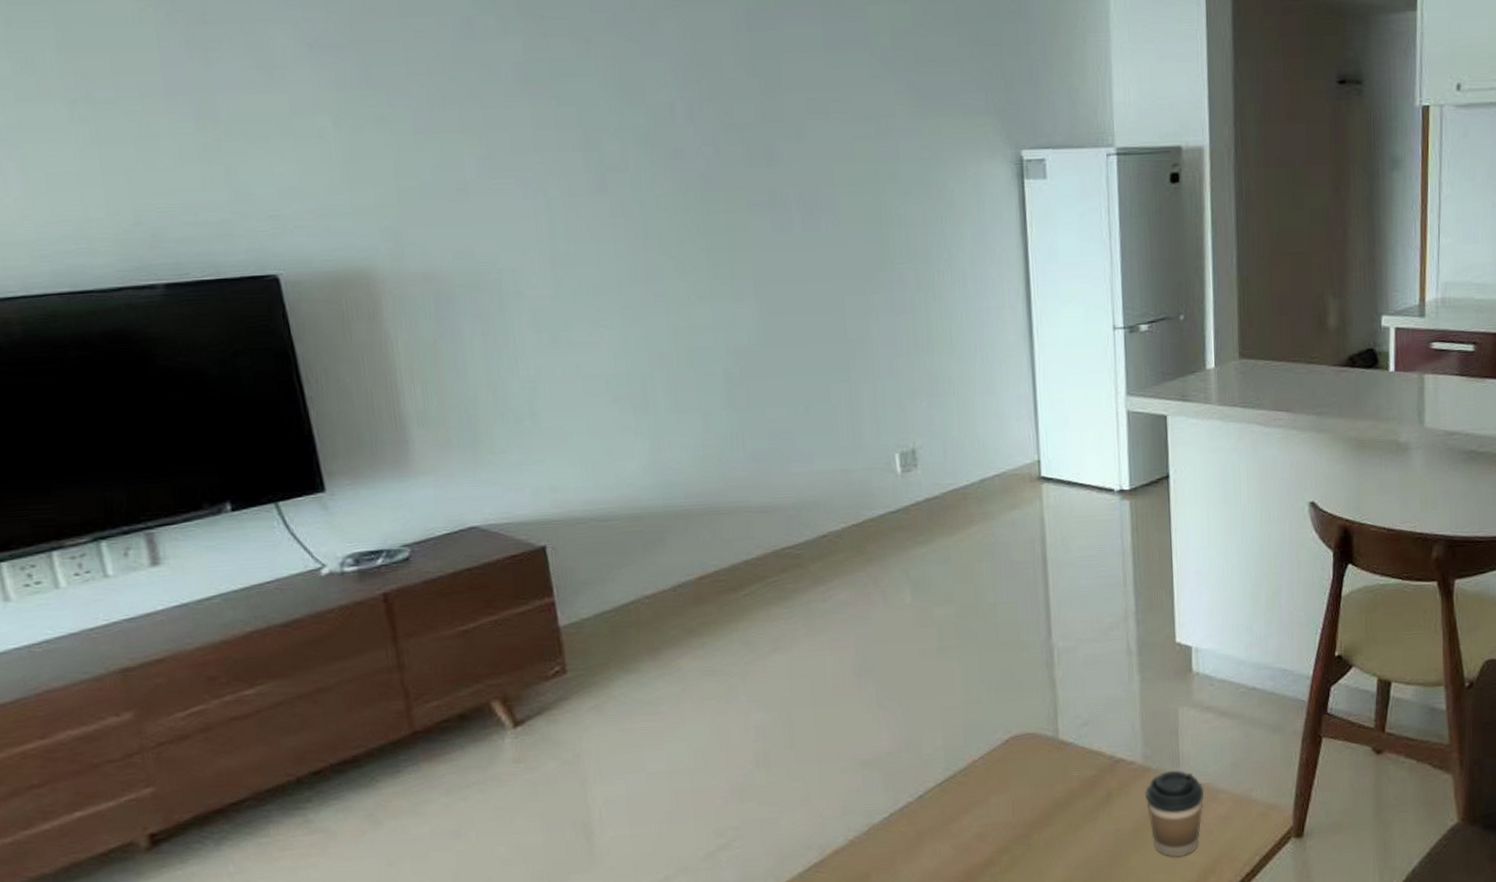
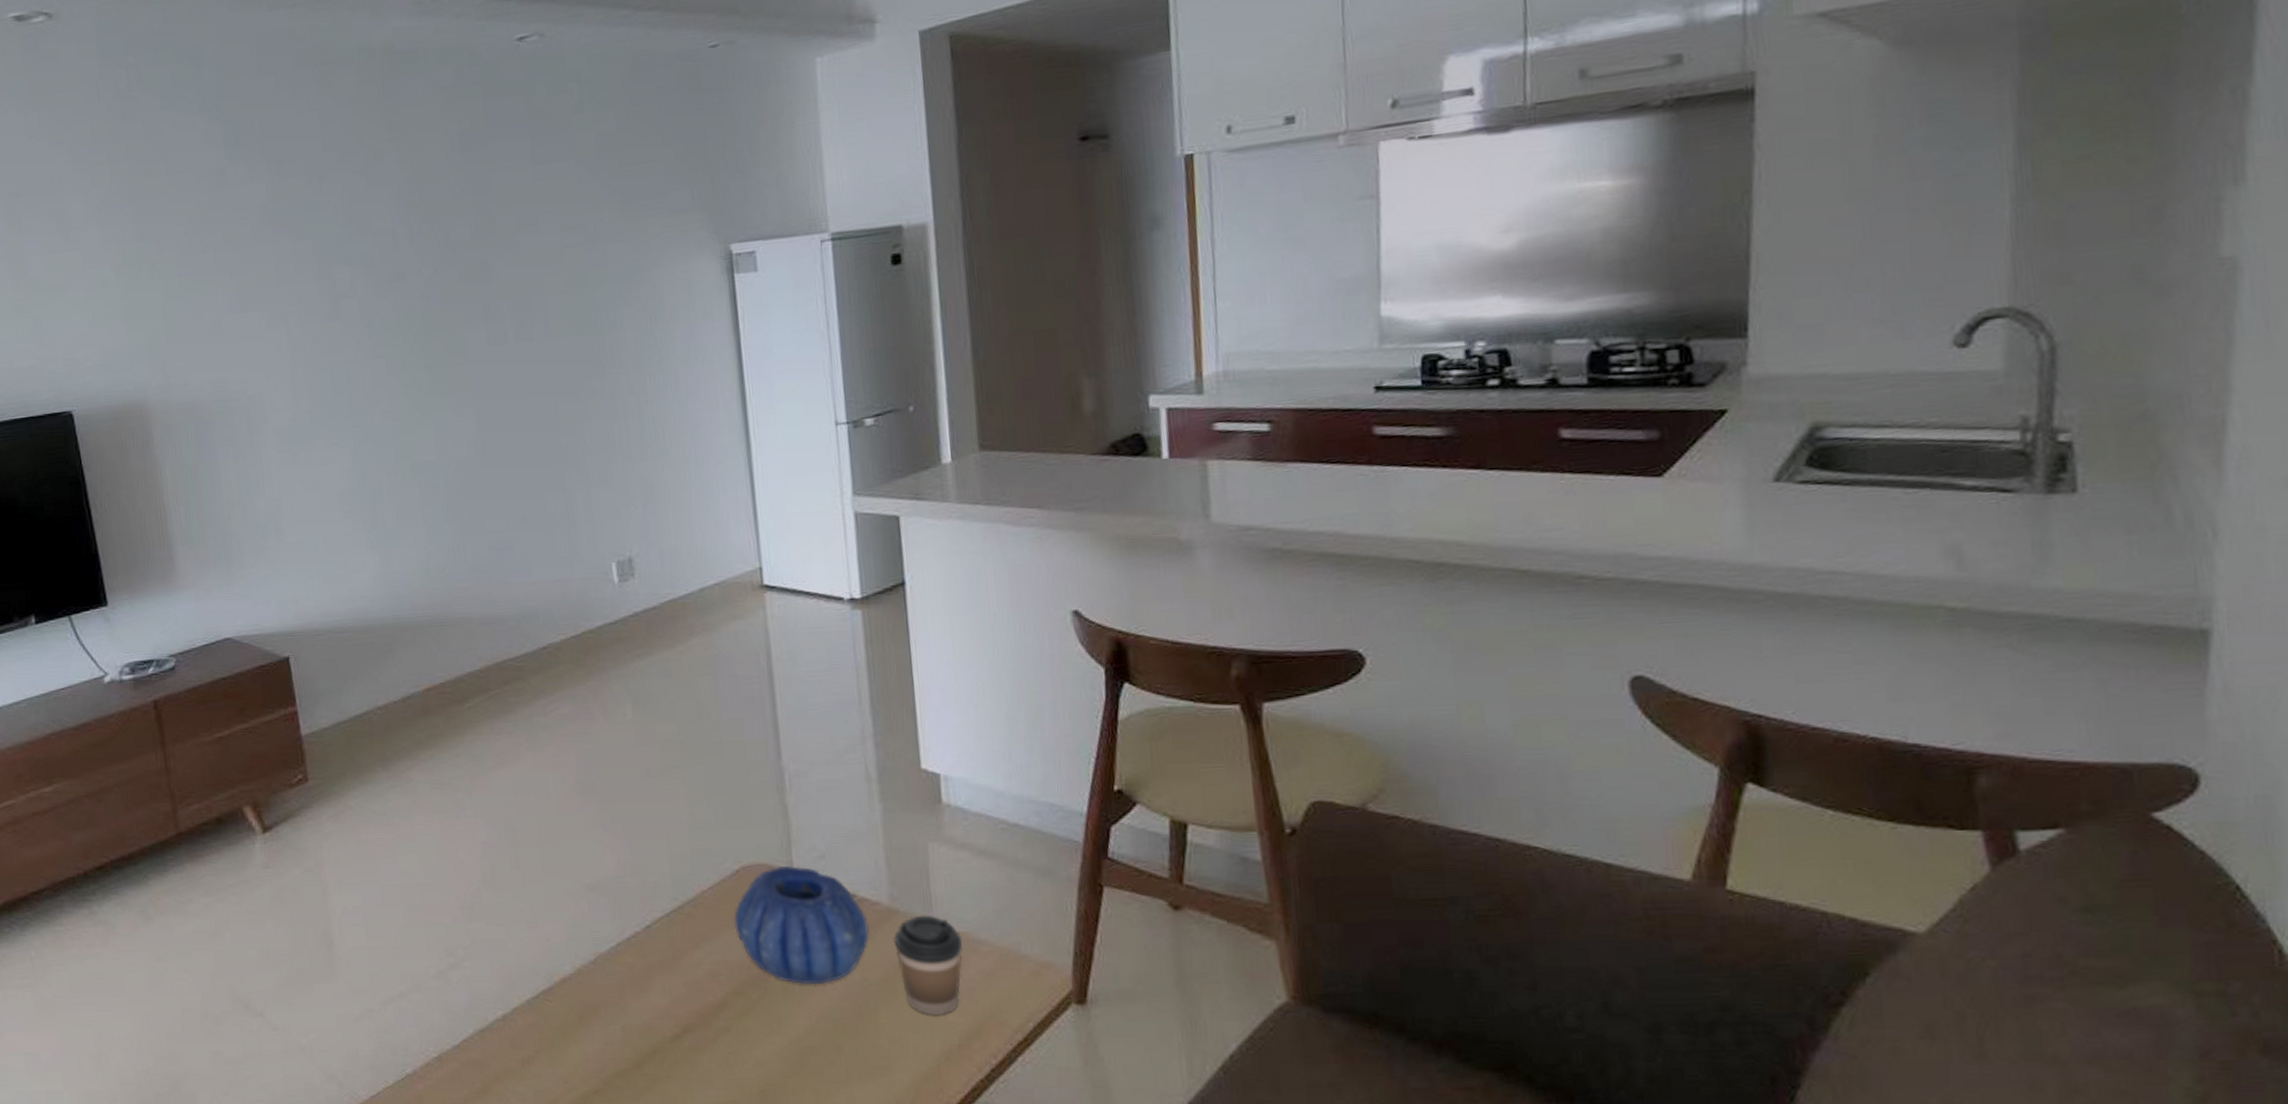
decorative bowl: none [1002,733,1124,839] -> present [734,866,869,985]

